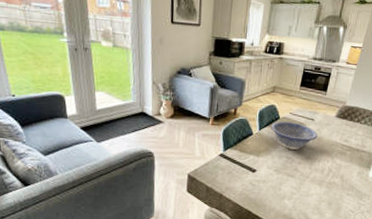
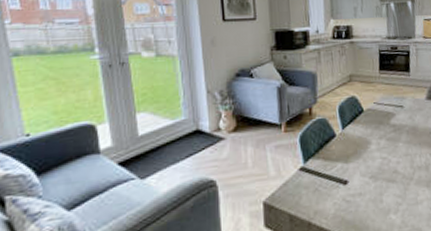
decorative bowl: present [271,121,318,150] -> none [355,113,412,147]

